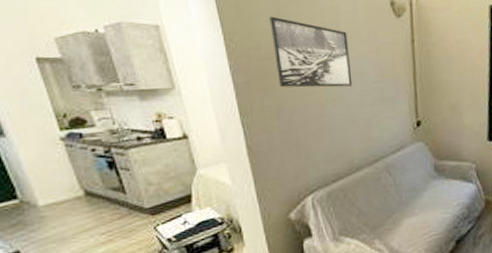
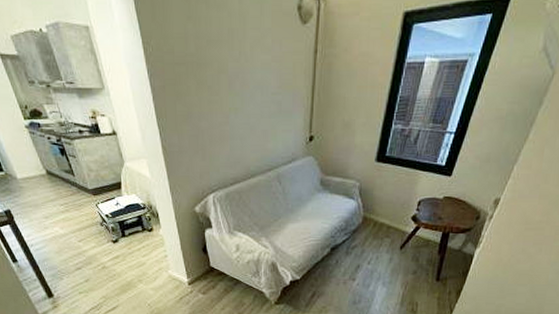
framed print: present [269,16,353,88] -> none [181,19,254,97]

